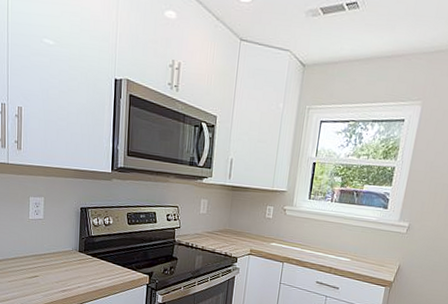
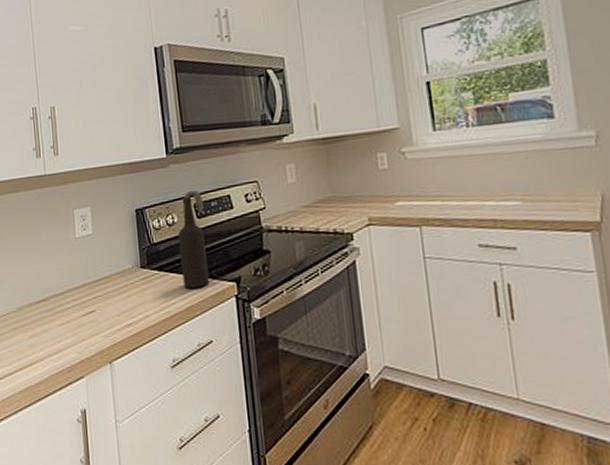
bottle: none [110,203,135,274] -> present [178,190,210,288]

